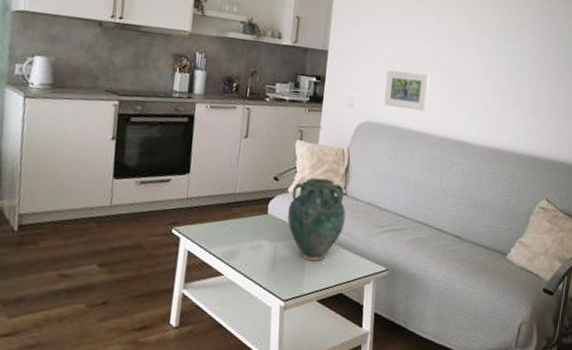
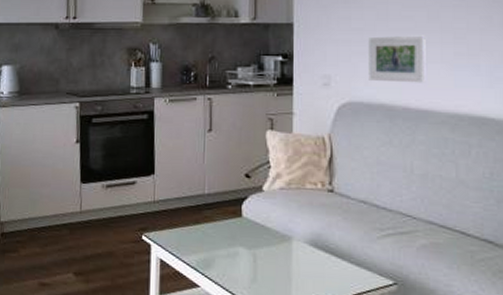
vase: present [287,177,346,262] -> none [264,172,335,273]

